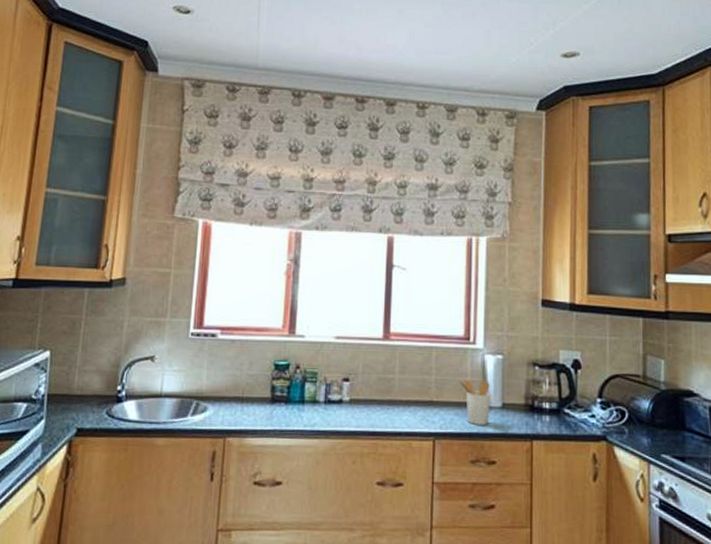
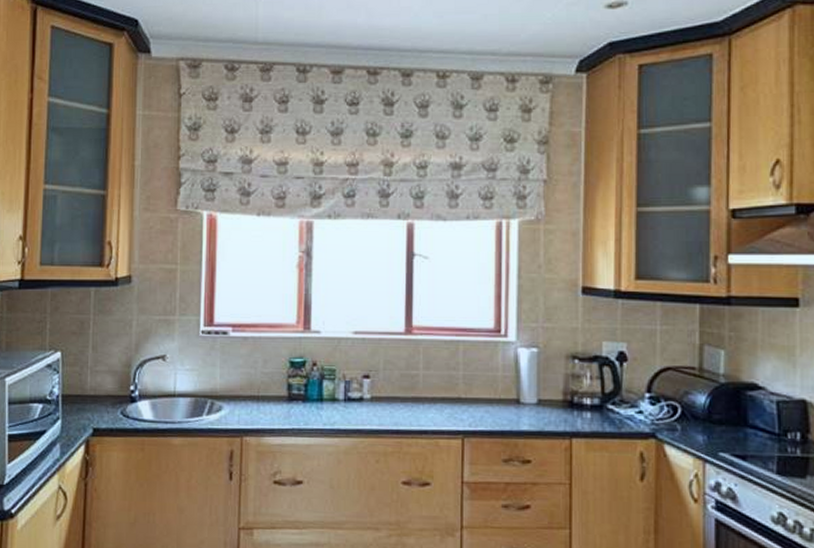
utensil holder: present [458,379,491,425] -> none [488,374,525,423]

